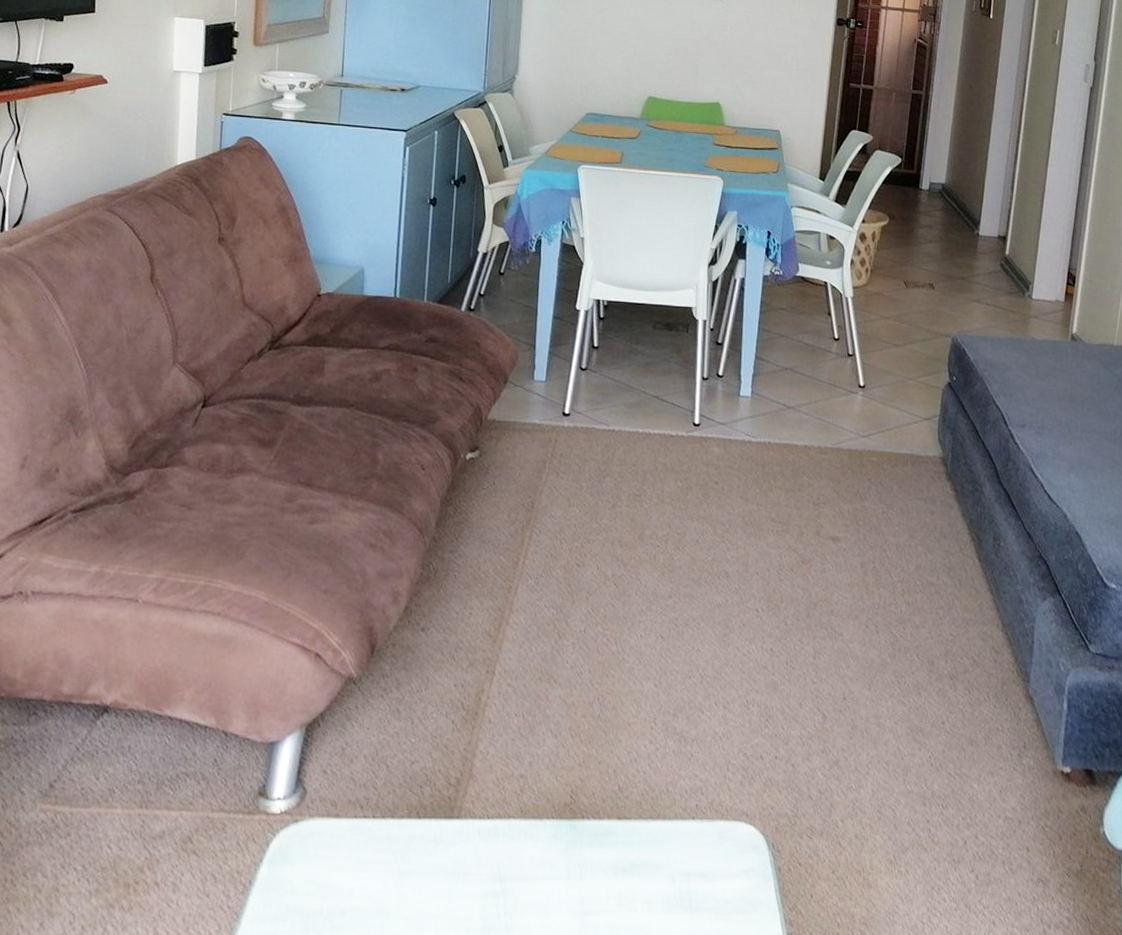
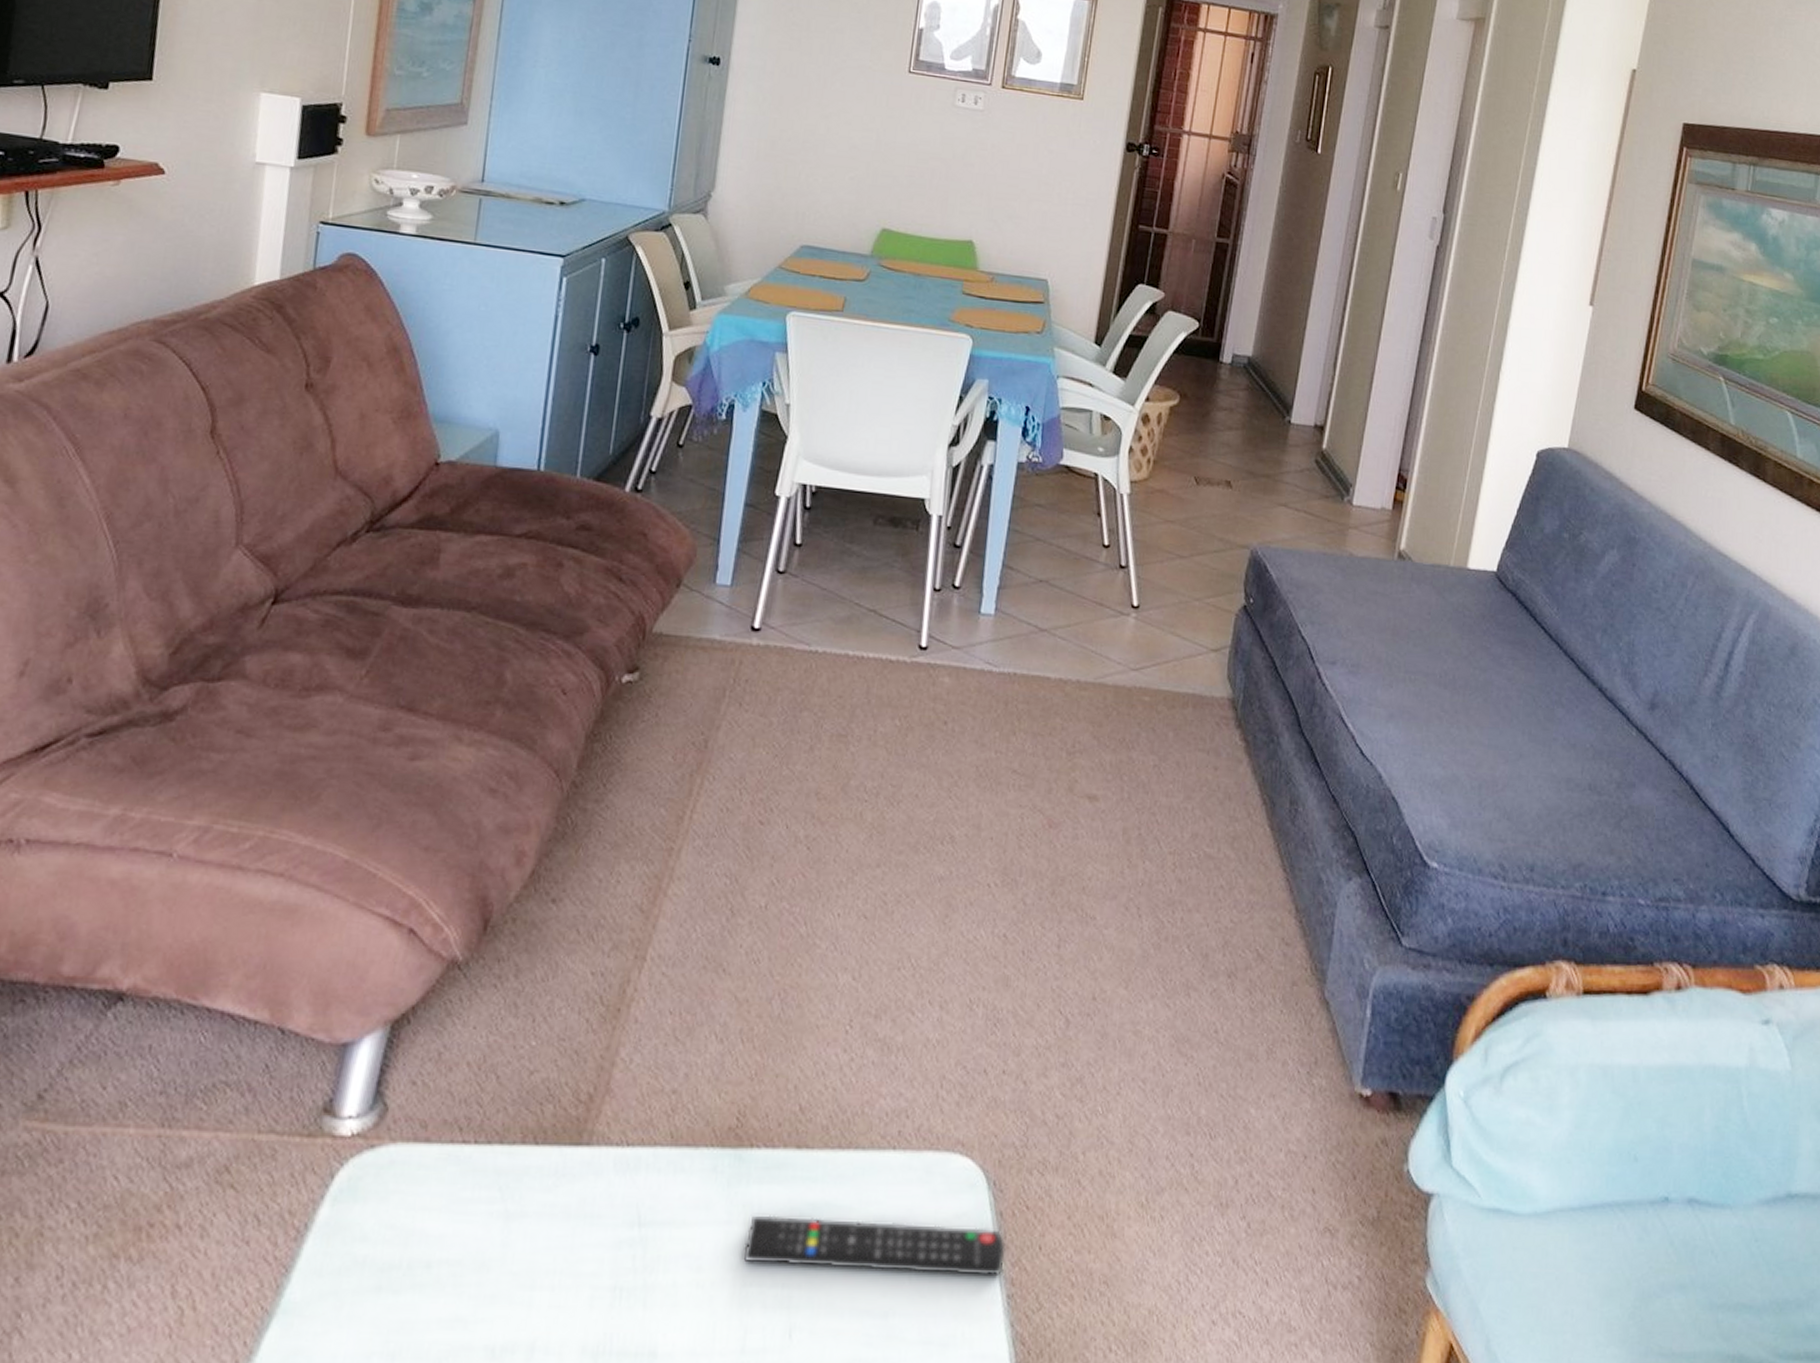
remote control: none [581,872,785,919] -> present [744,1215,1007,1277]

